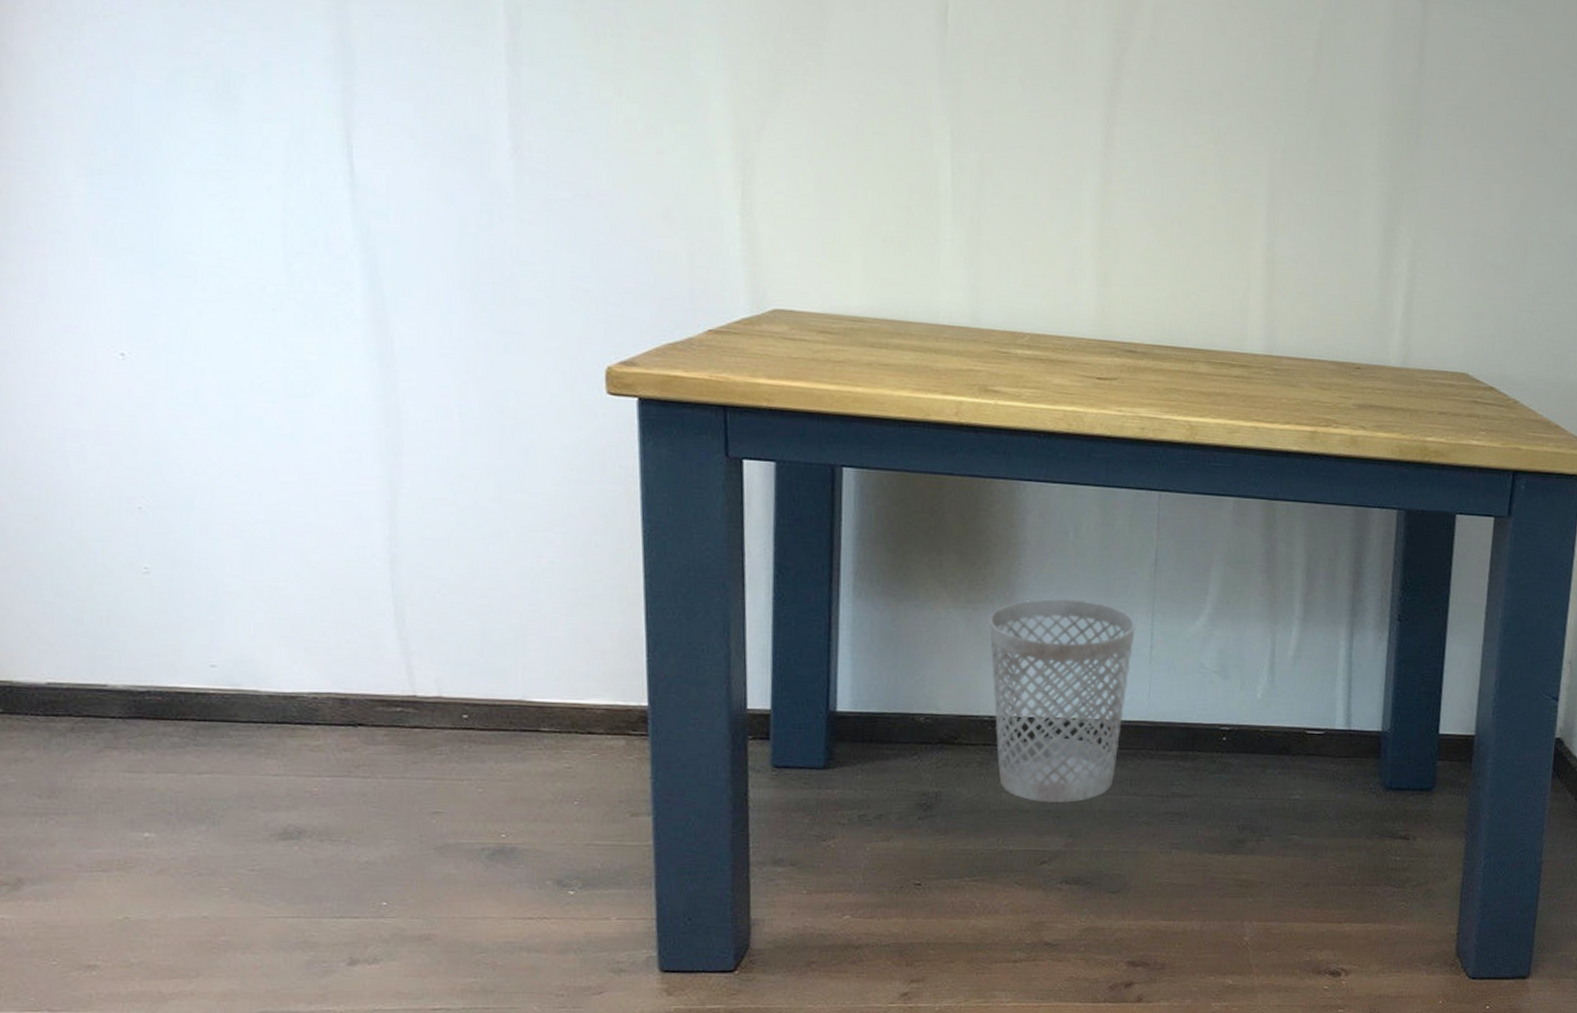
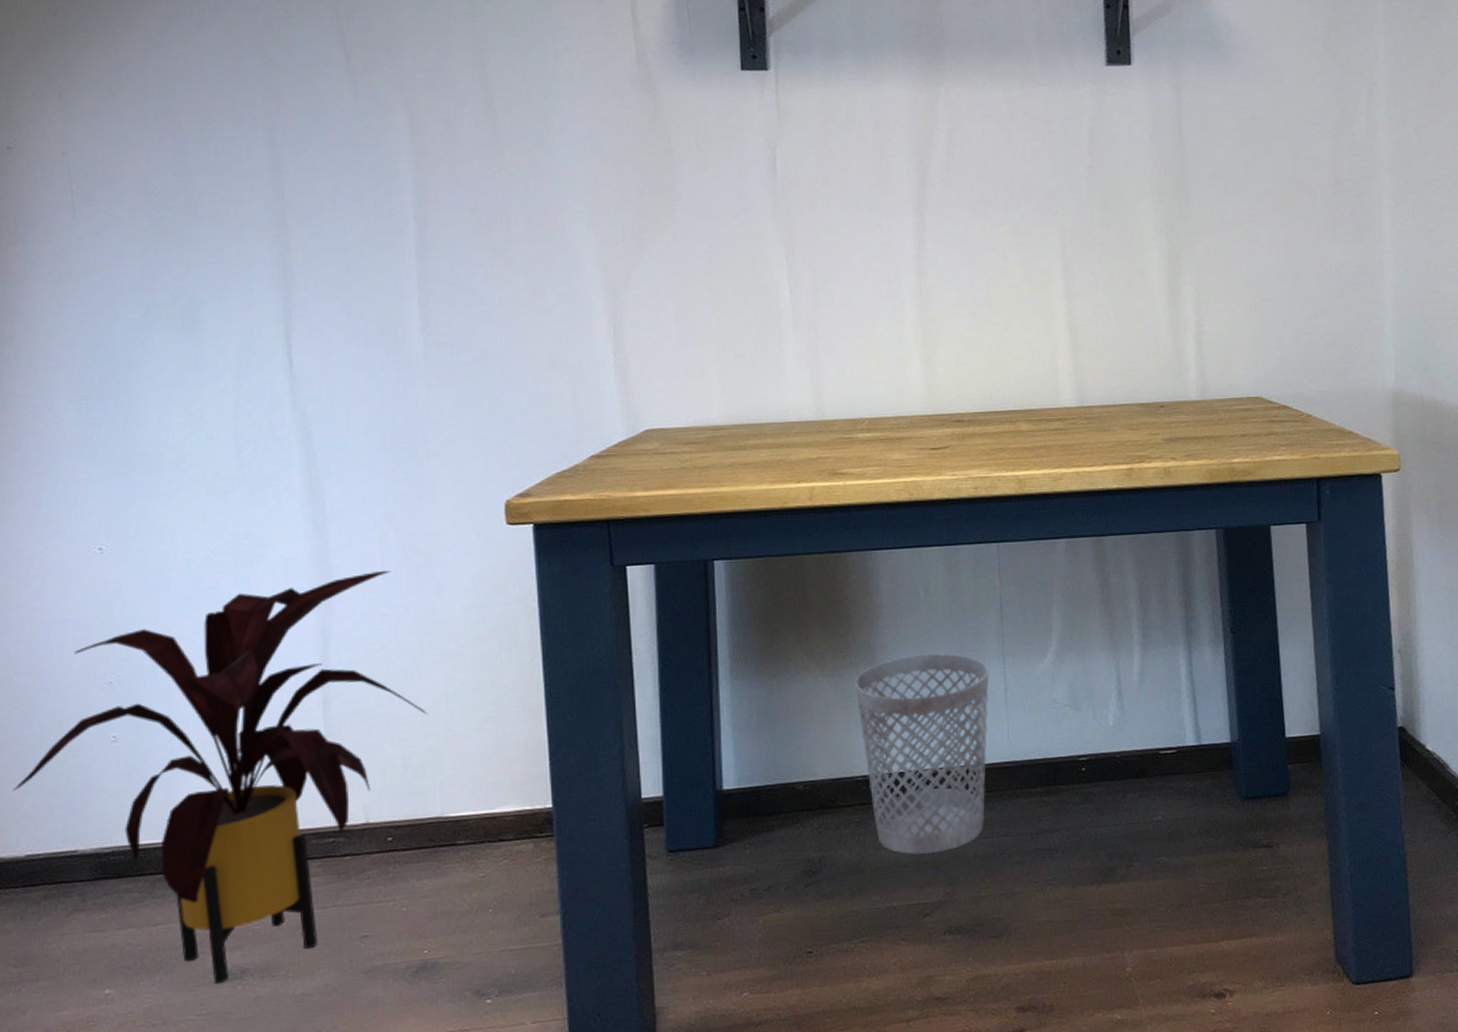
house plant: none [28,424,510,842] -> present [13,570,427,985]

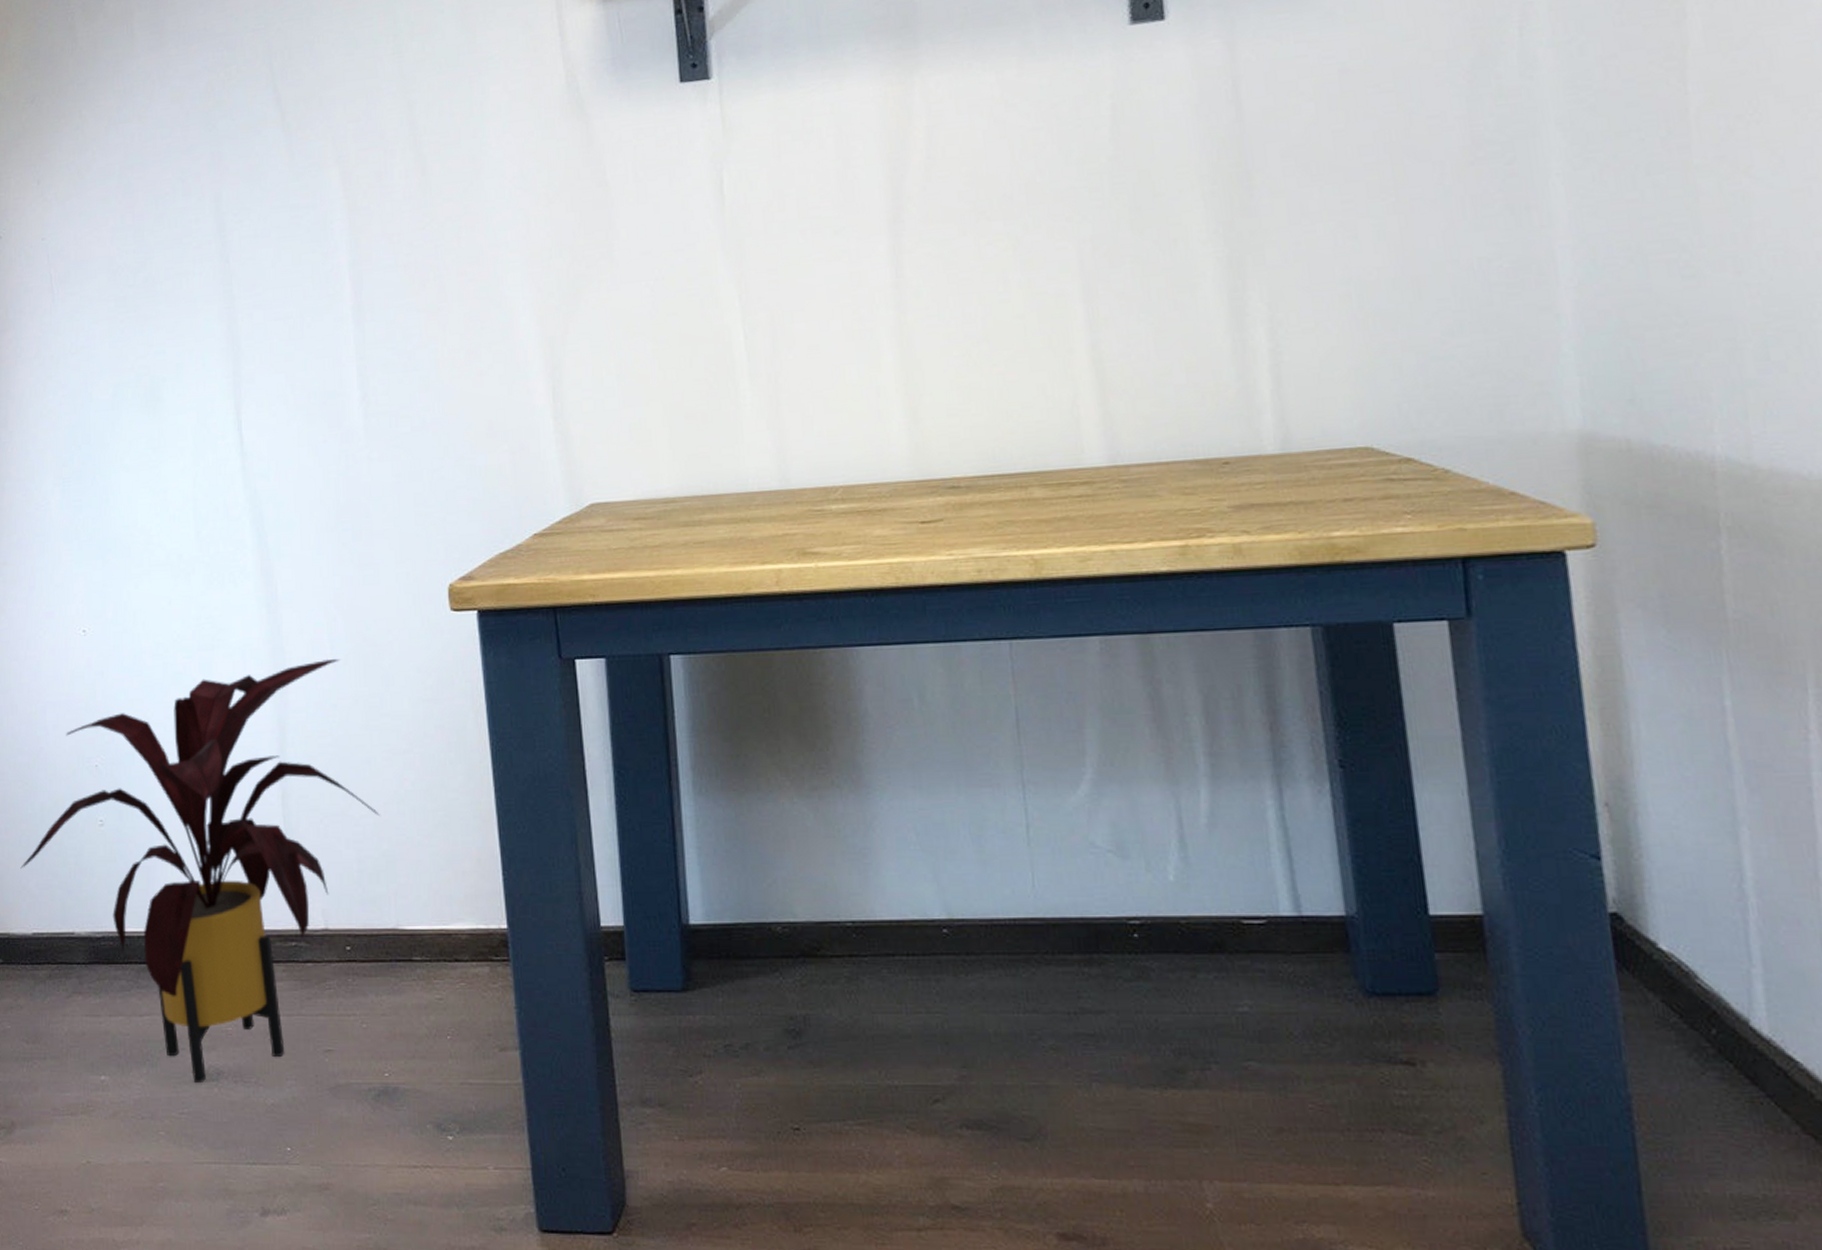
wastebasket: present [855,654,989,855] -> none [838,776,1007,1026]

